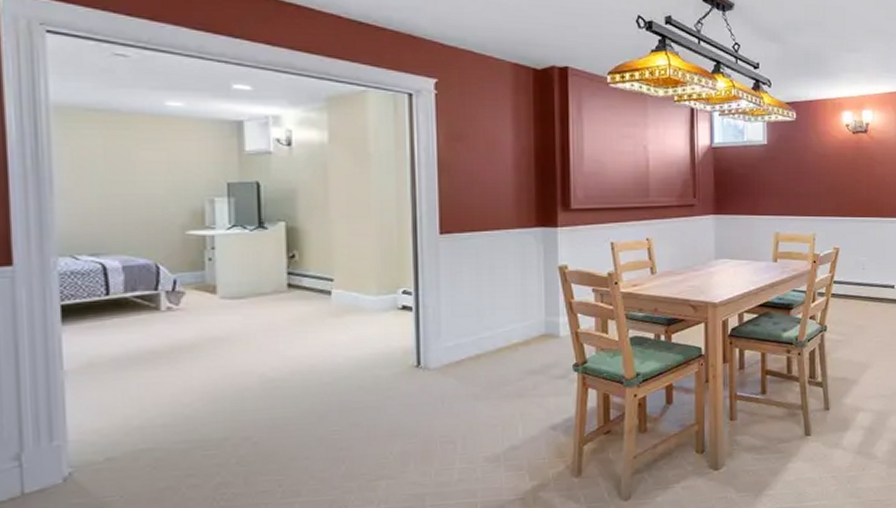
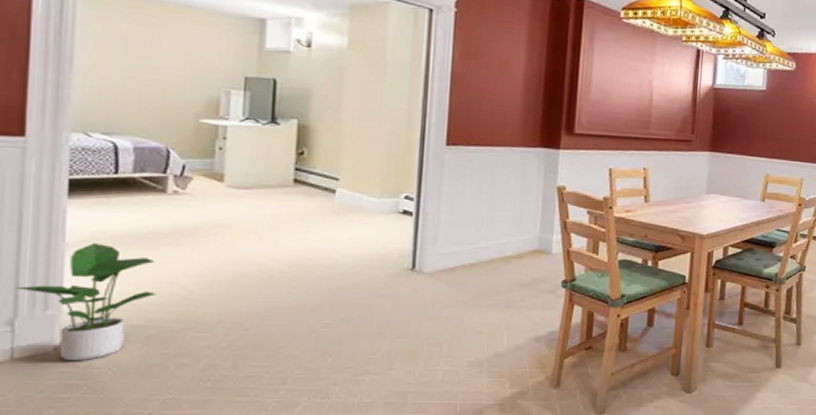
potted plant: none [18,368,160,492] -> present [15,243,156,362]

